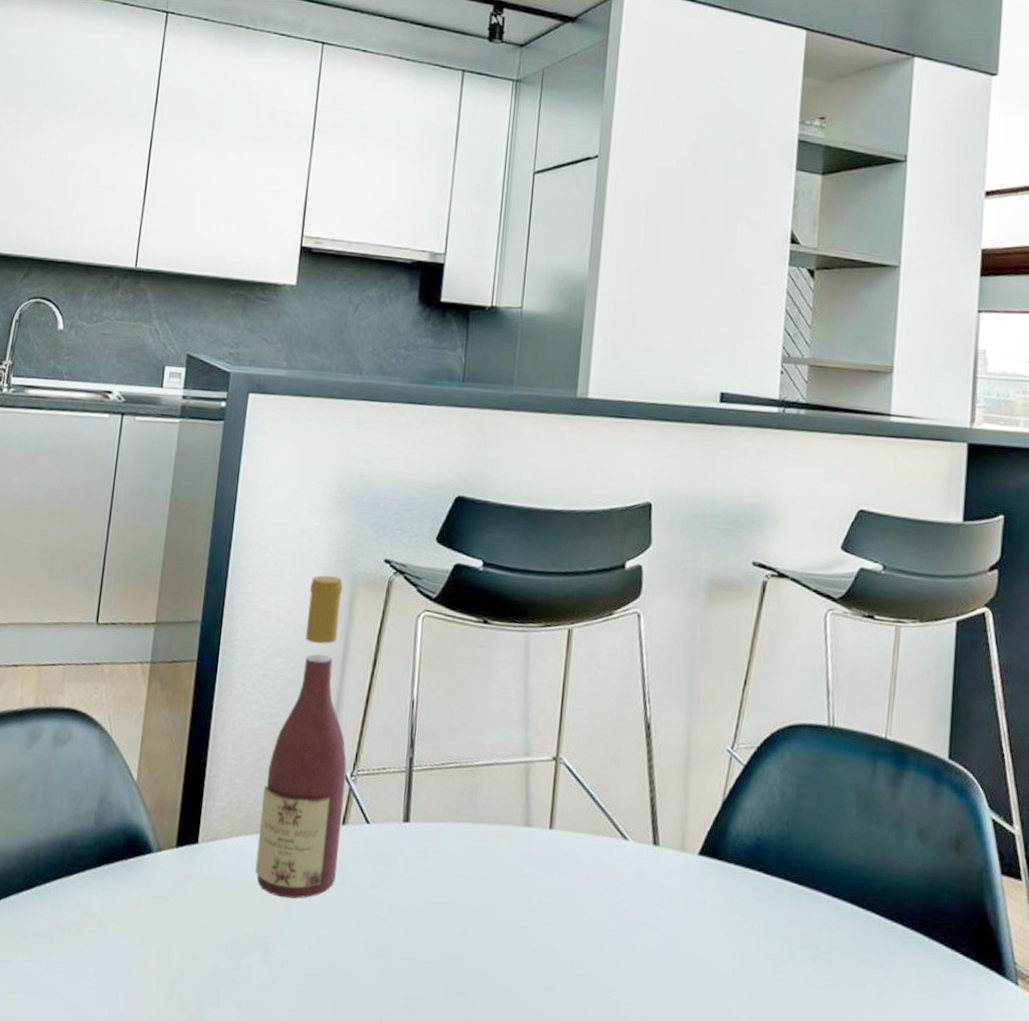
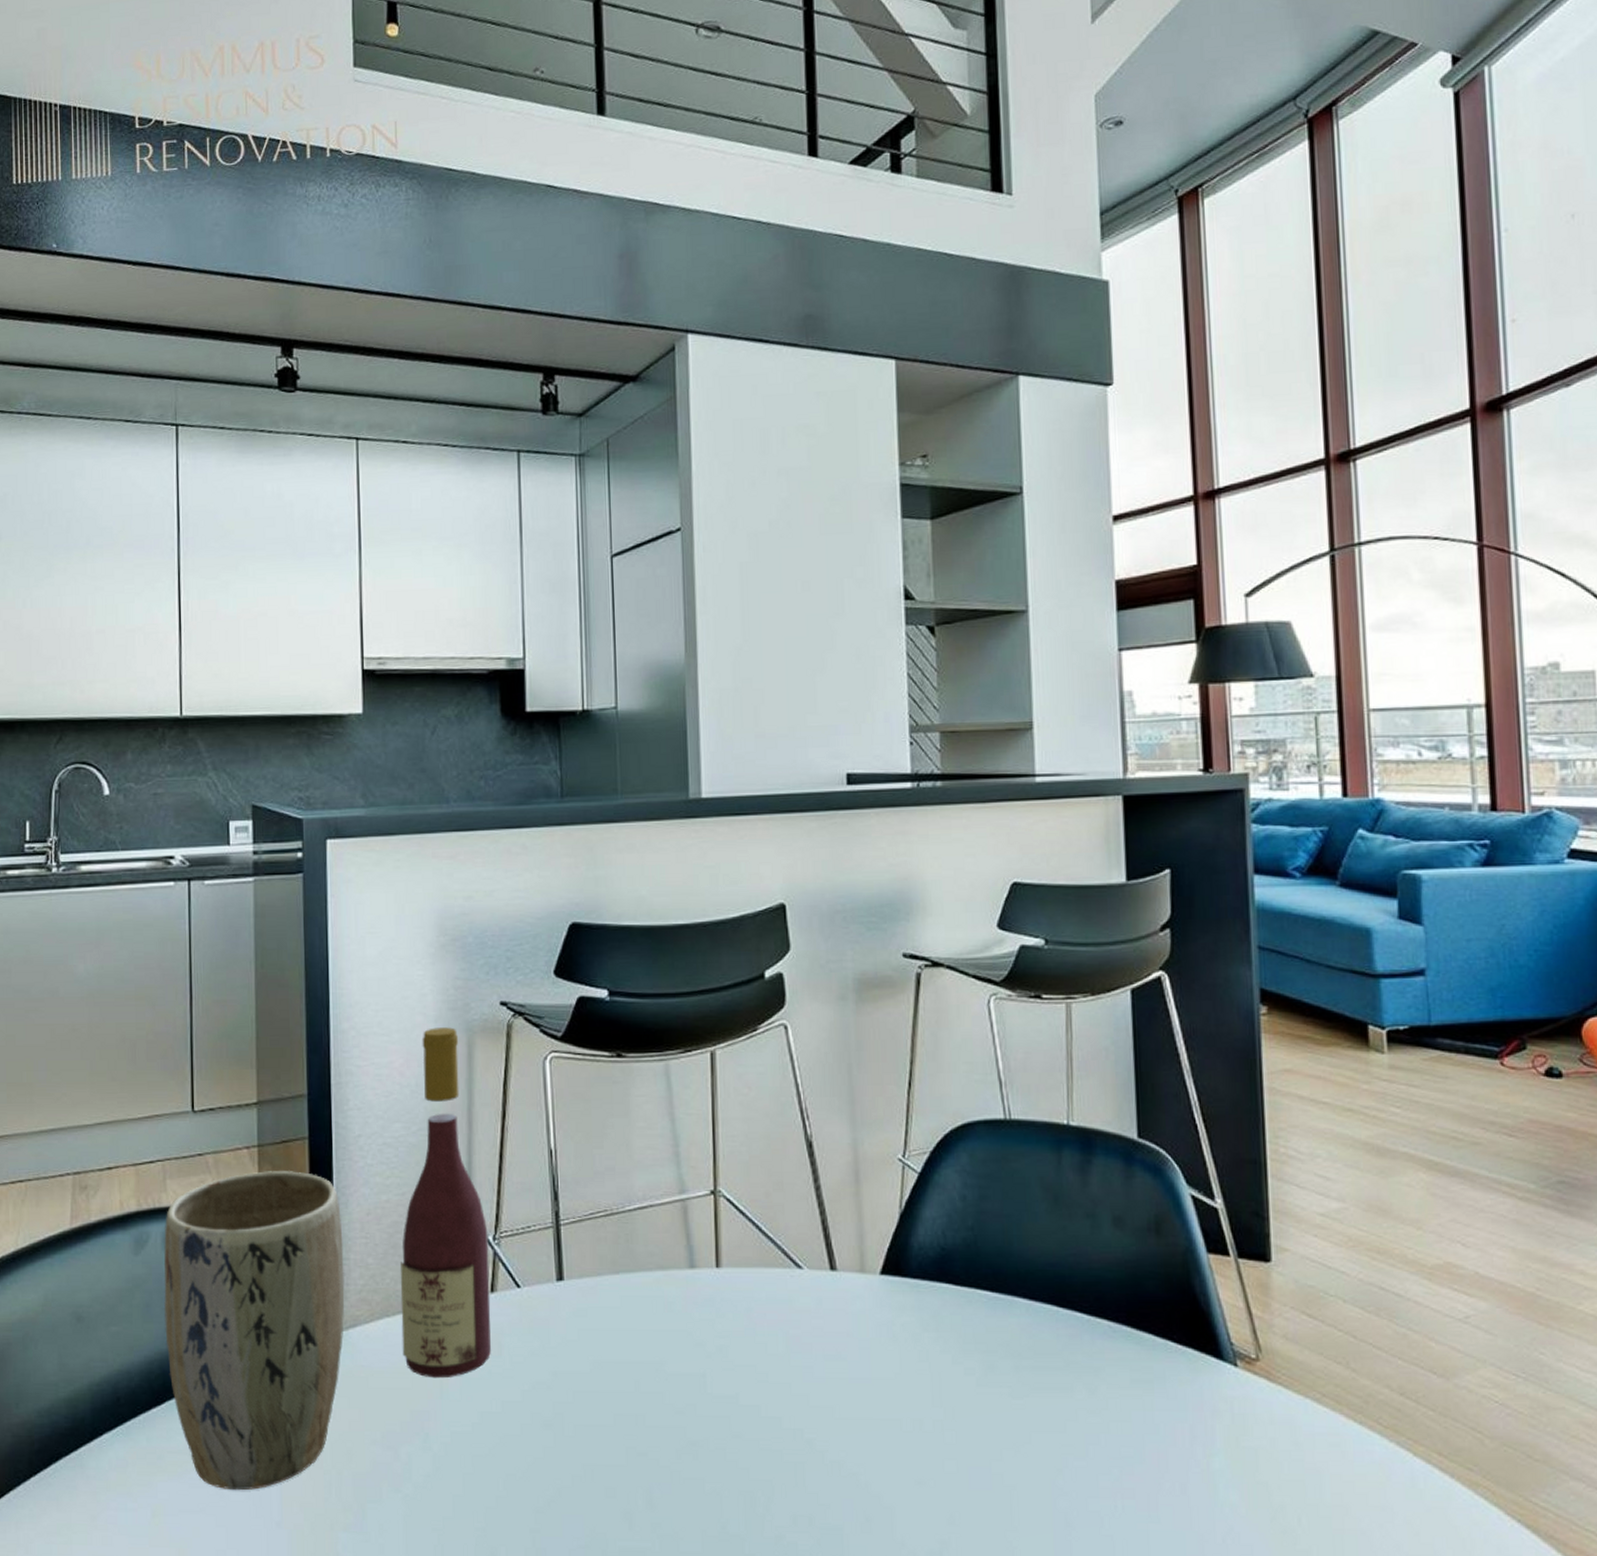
plant pot: none [43,686,217,980] -> present [164,1171,345,1491]

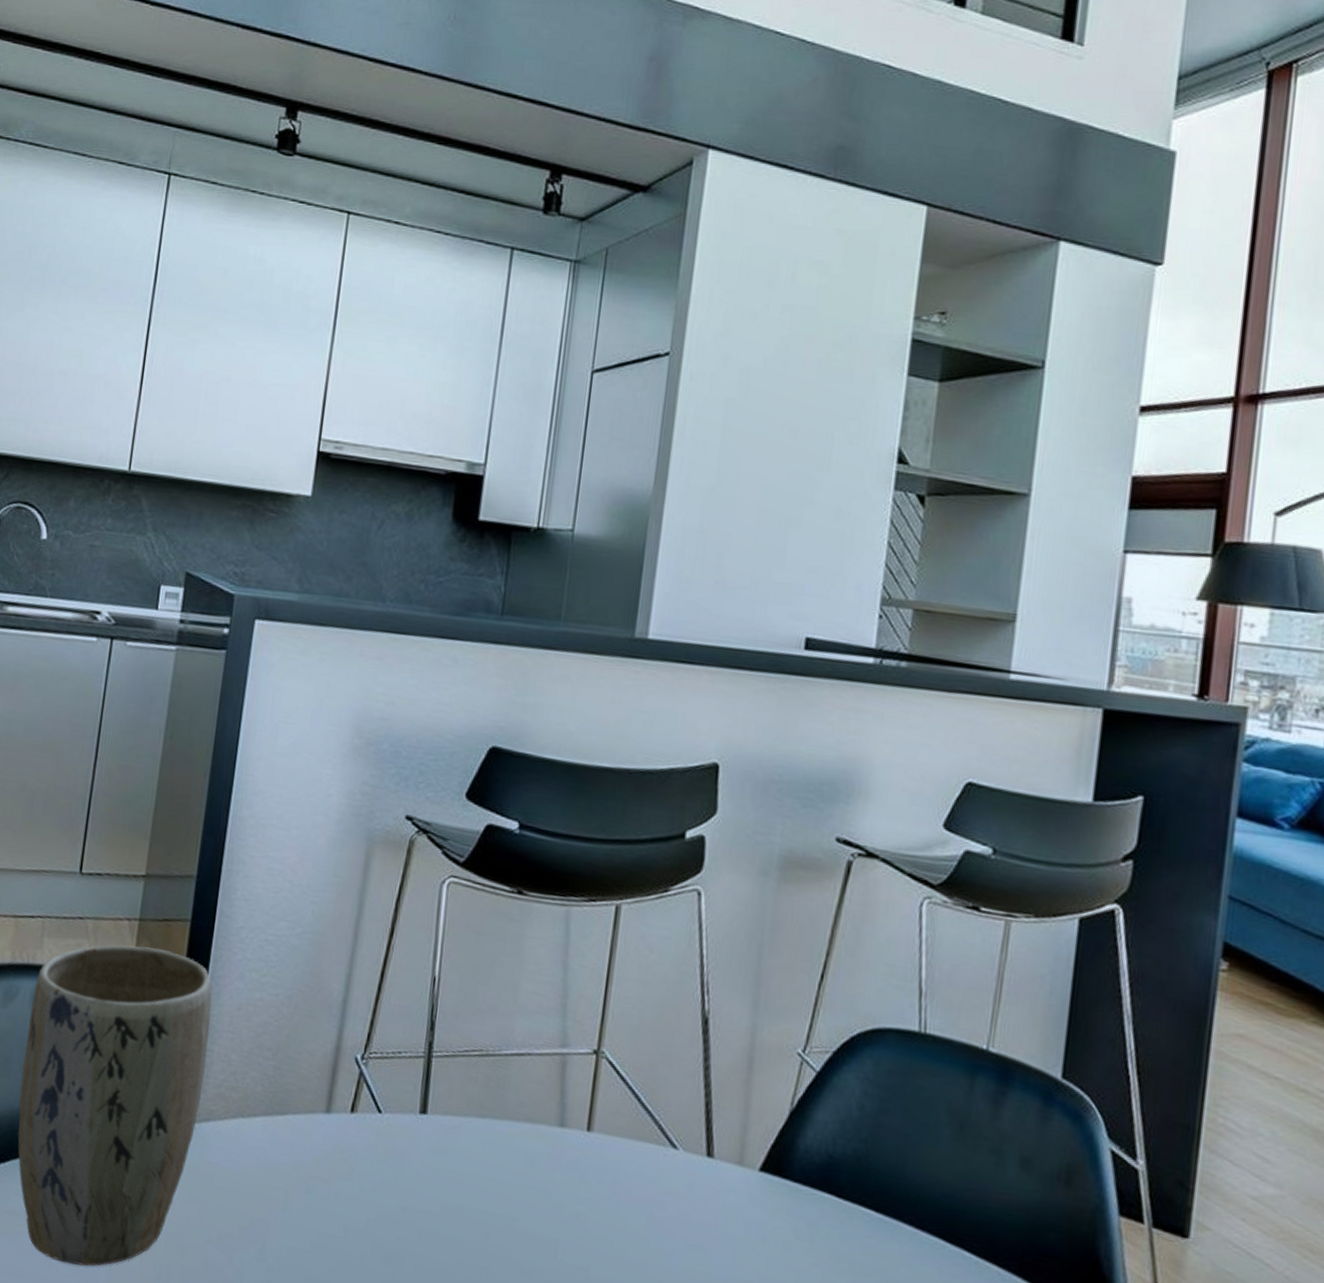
wine bottle: present [400,1027,491,1379] -> none [251,830,358,1192]

